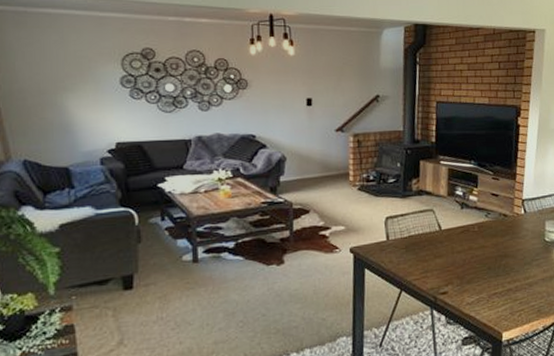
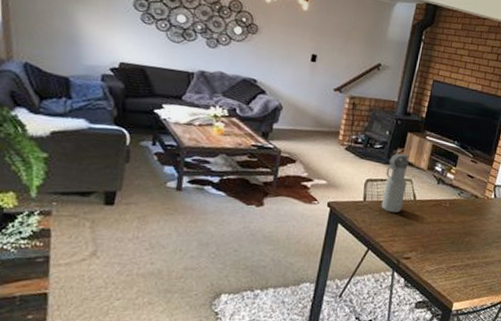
water bottle: none [405,183,430,247] -> present [381,153,409,213]

